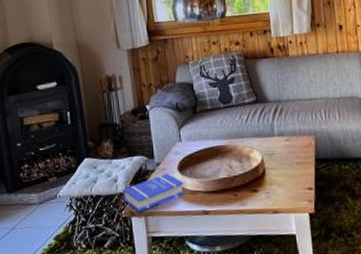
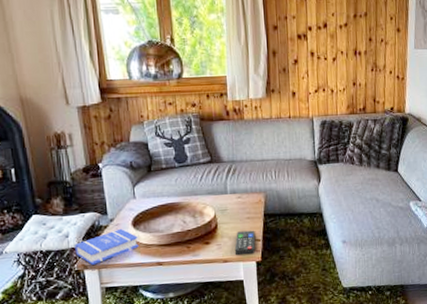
remote control: none [284,177,308,206] -> present [234,230,256,256]

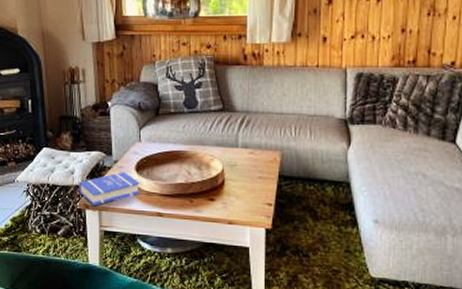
remote control: present [234,230,256,256] -> none [241,191,267,220]

